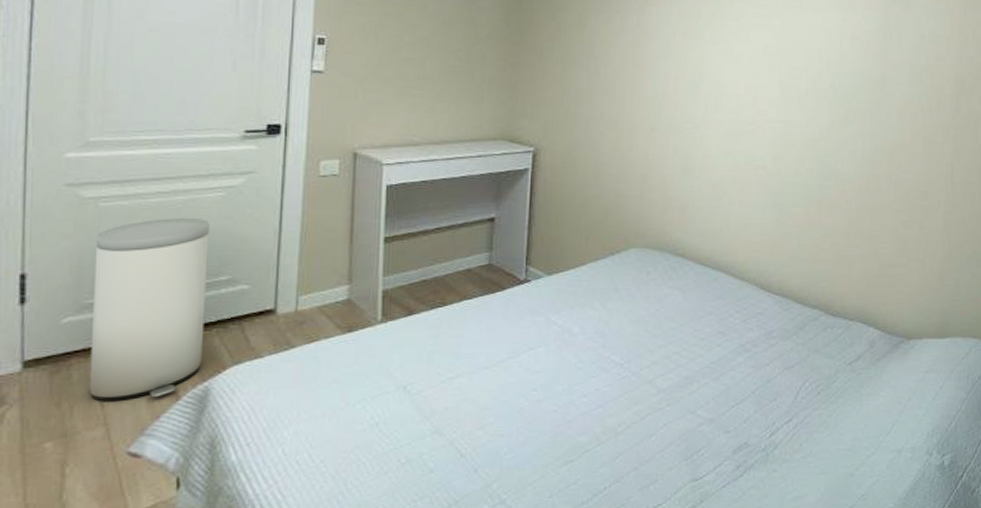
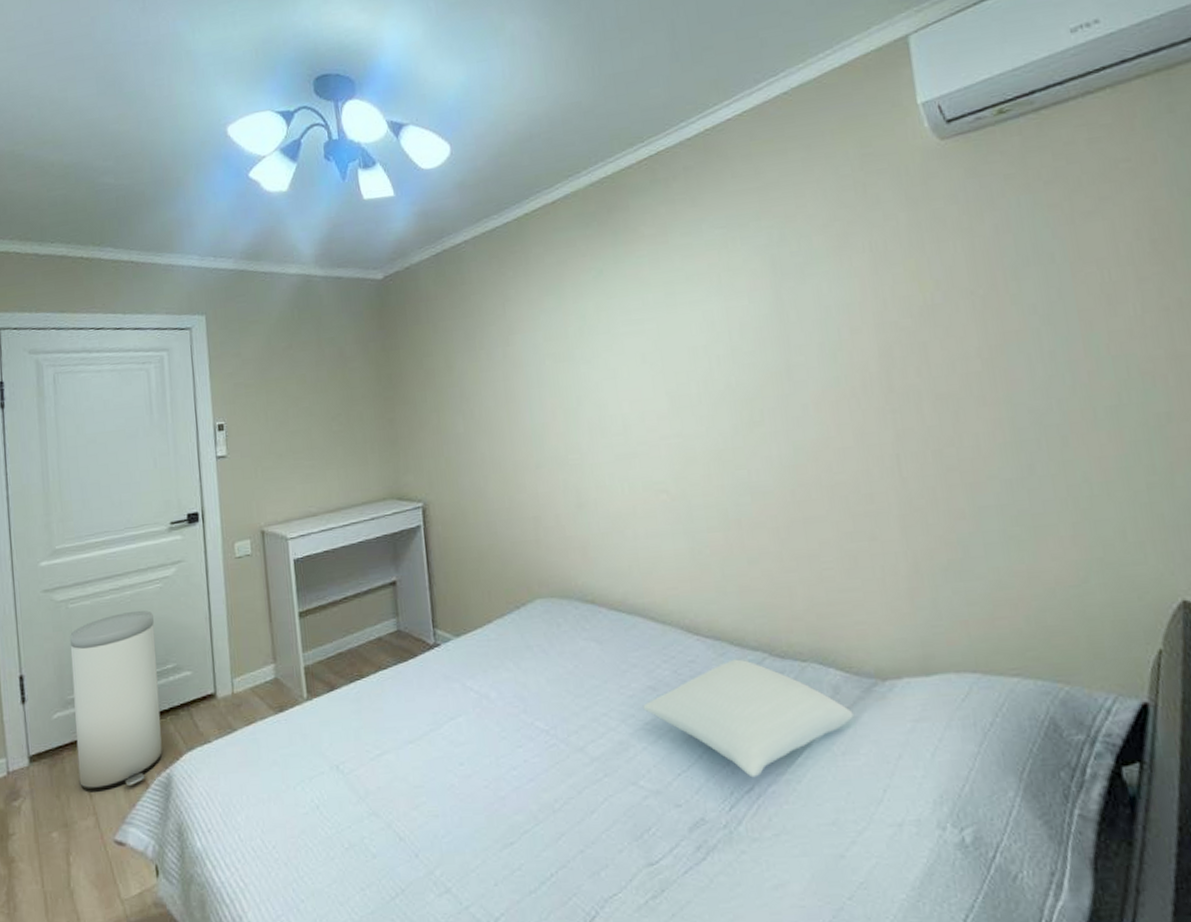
pillow: none [711,314,881,411] -> present [643,659,854,778]

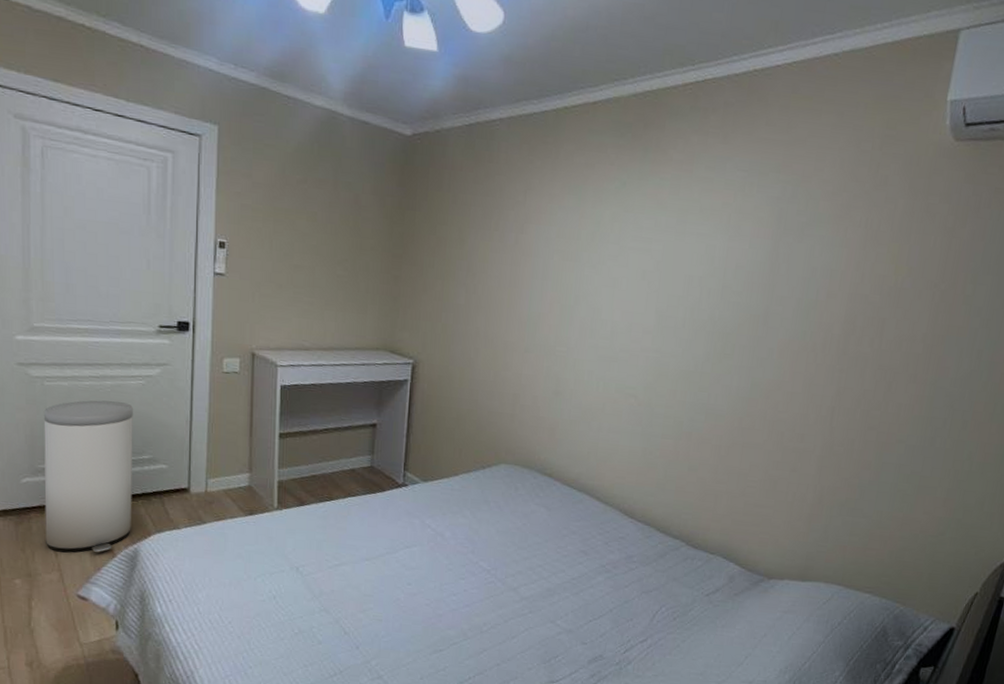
pillow: present [643,659,854,778] -> none [573,542,739,633]

